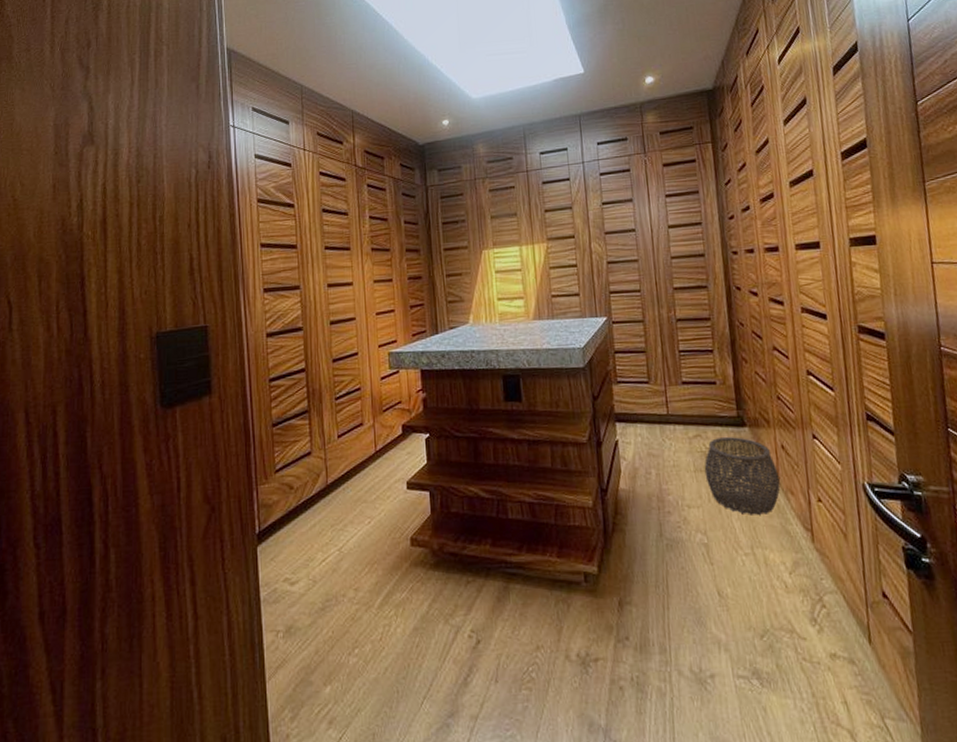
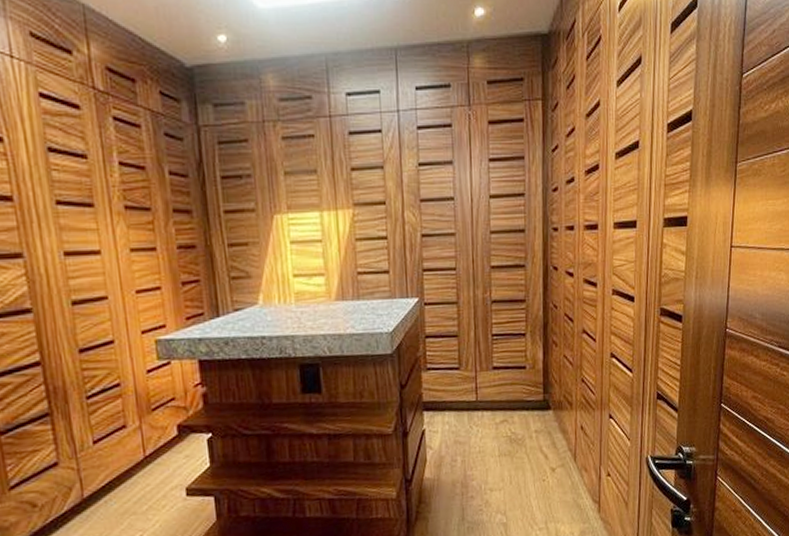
woven basket: present [704,436,781,515] -> none [508,420,576,493]

